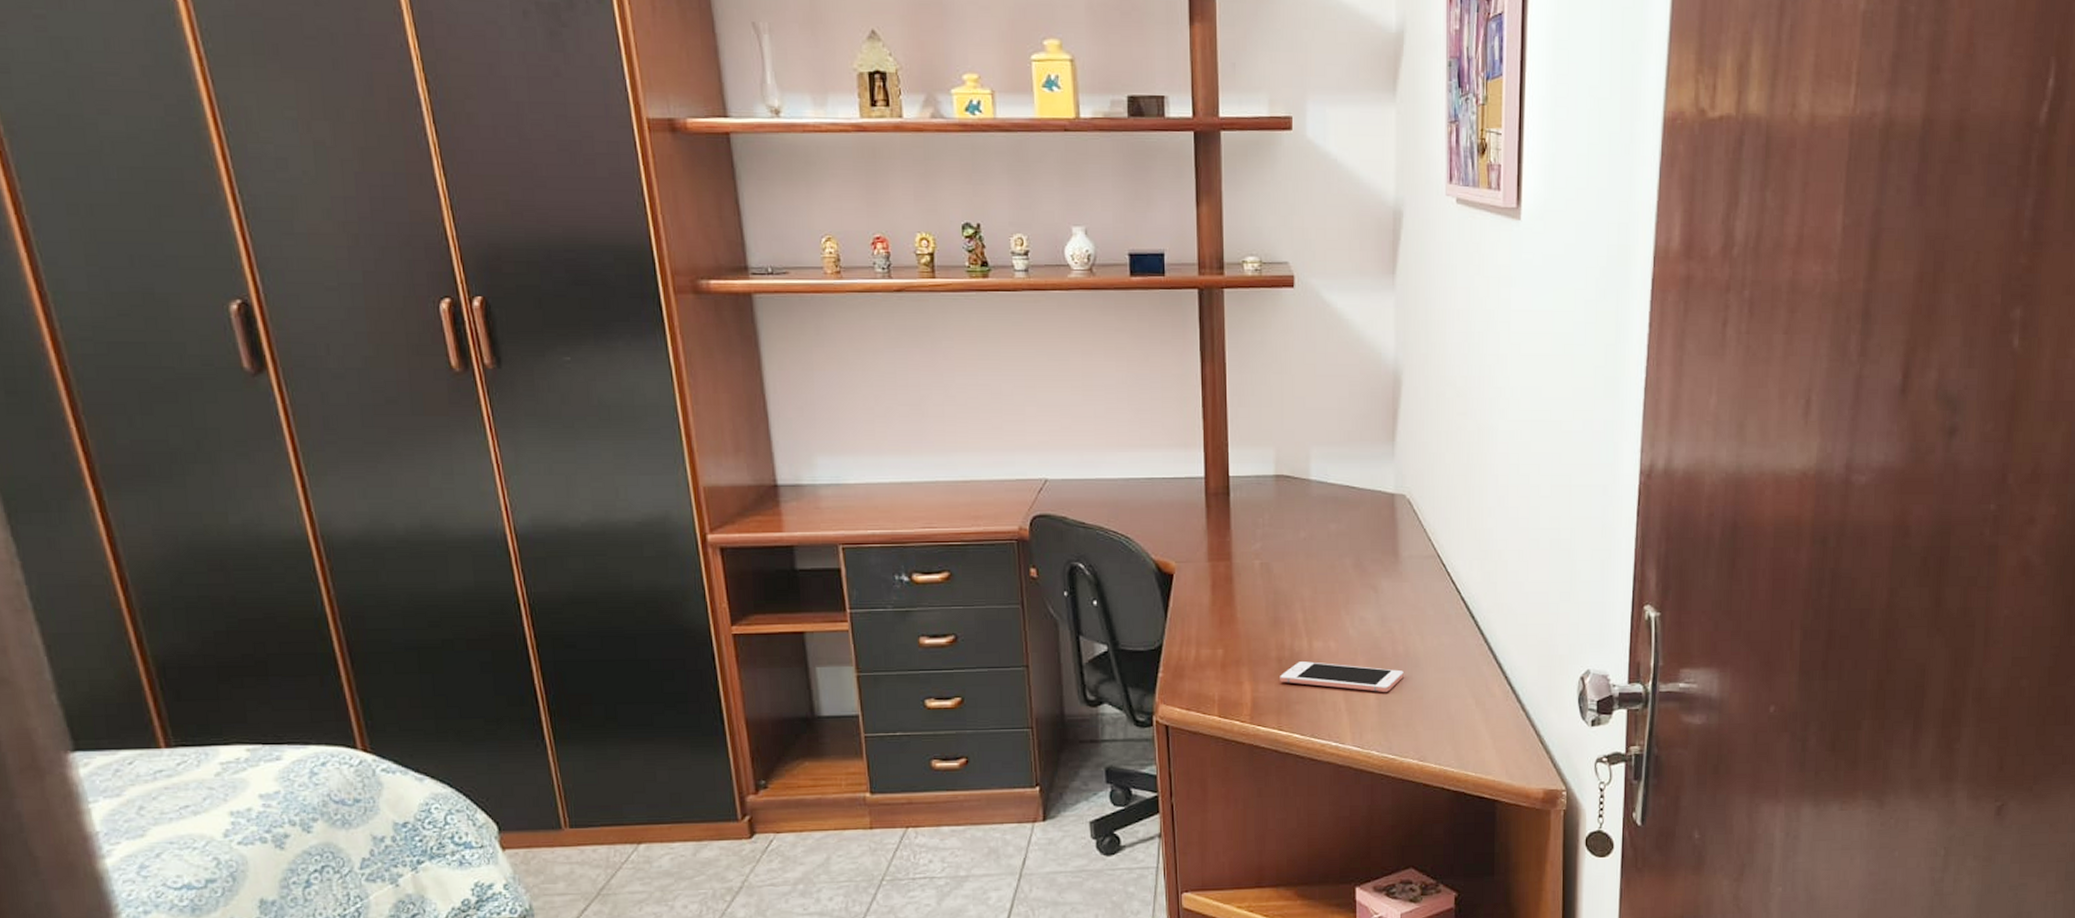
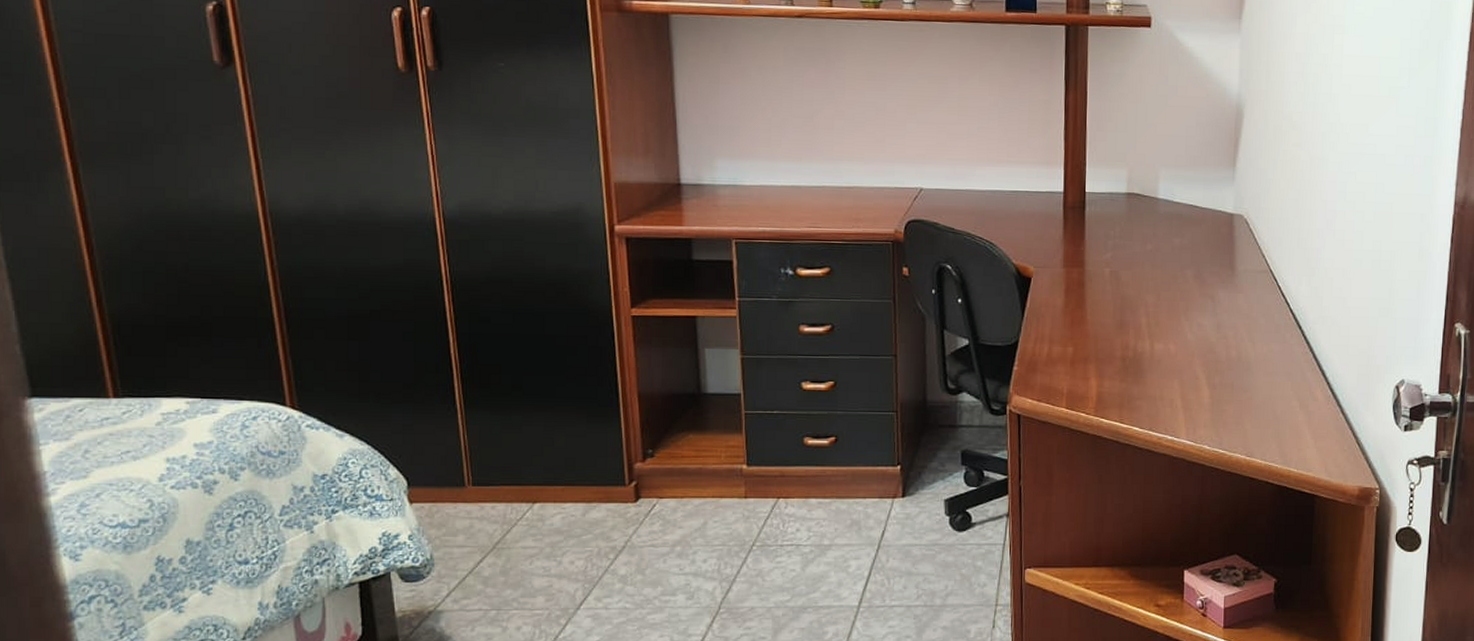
cell phone: present [1280,661,1404,692] -> none [1123,361,1235,392]

